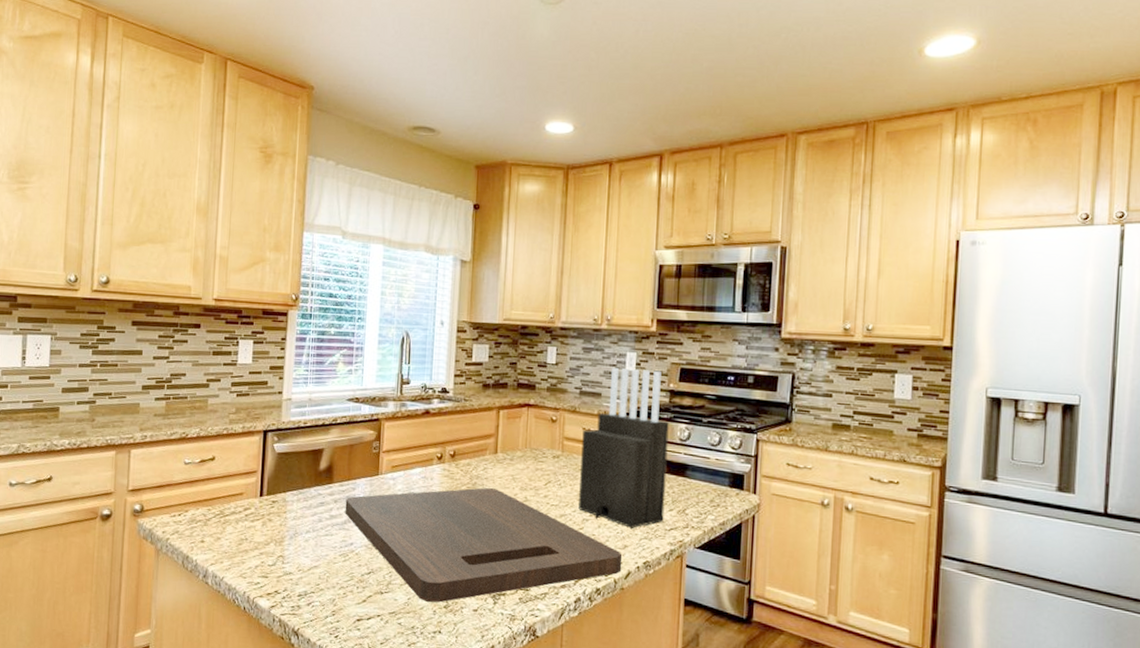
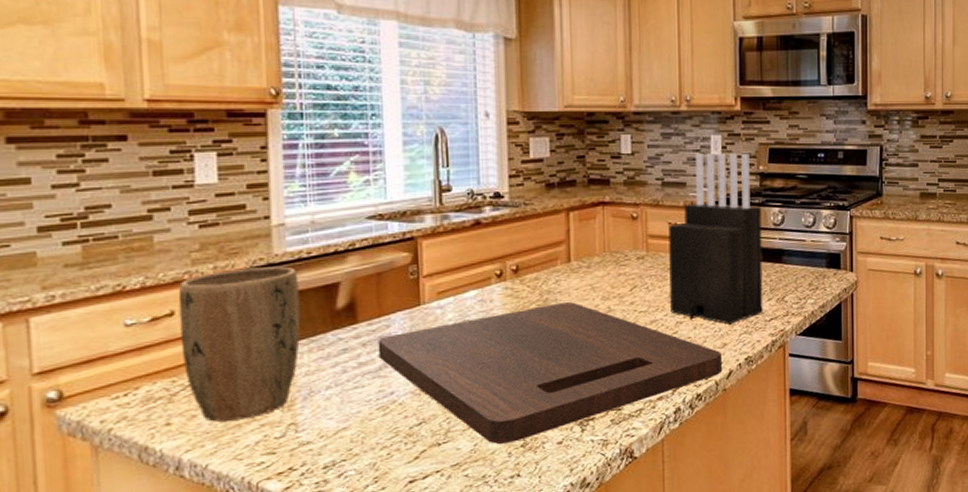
plant pot: none [216,430,296,547] -> present [178,266,301,422]

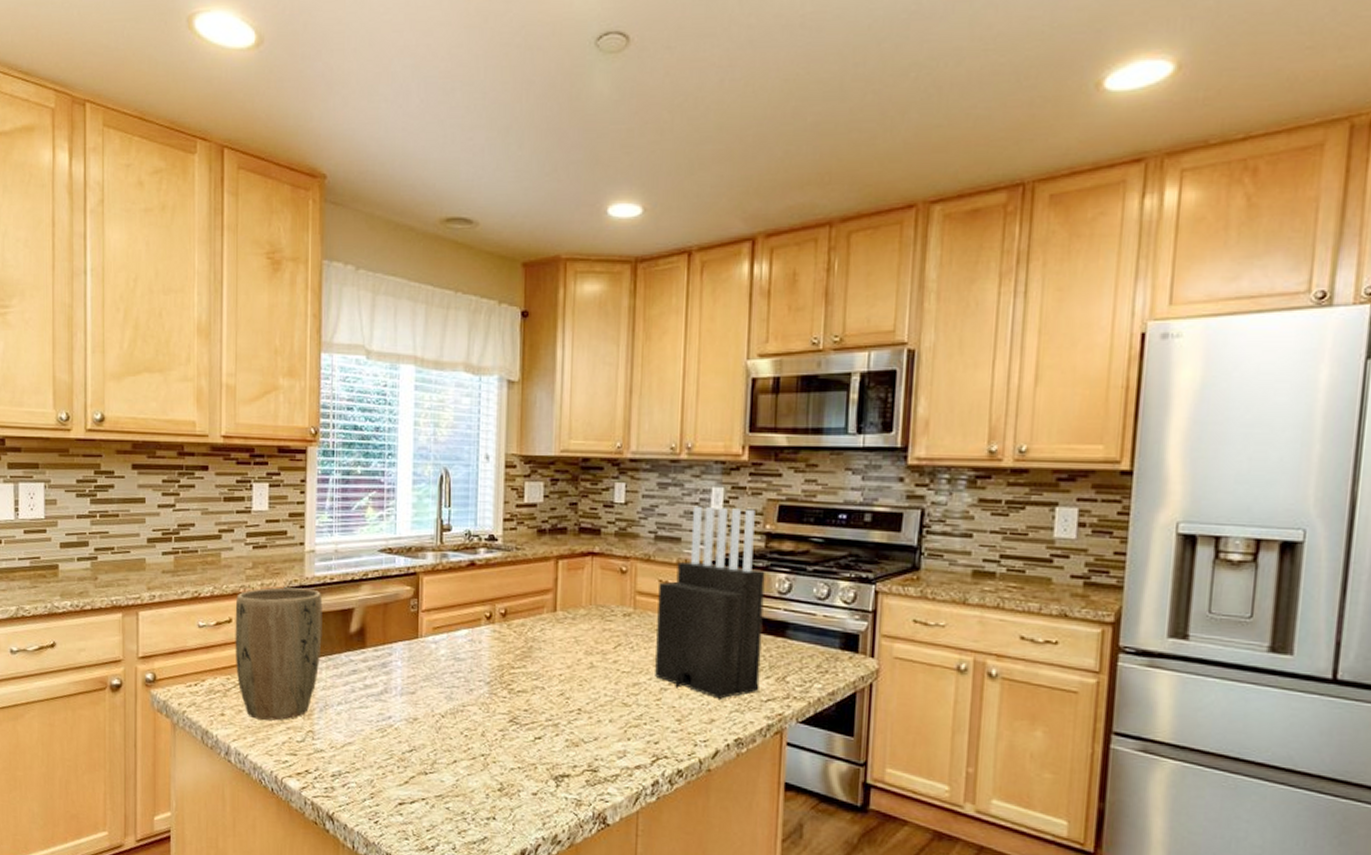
cutting board: present [378,302,723,445] -> none [381,652,709,785]

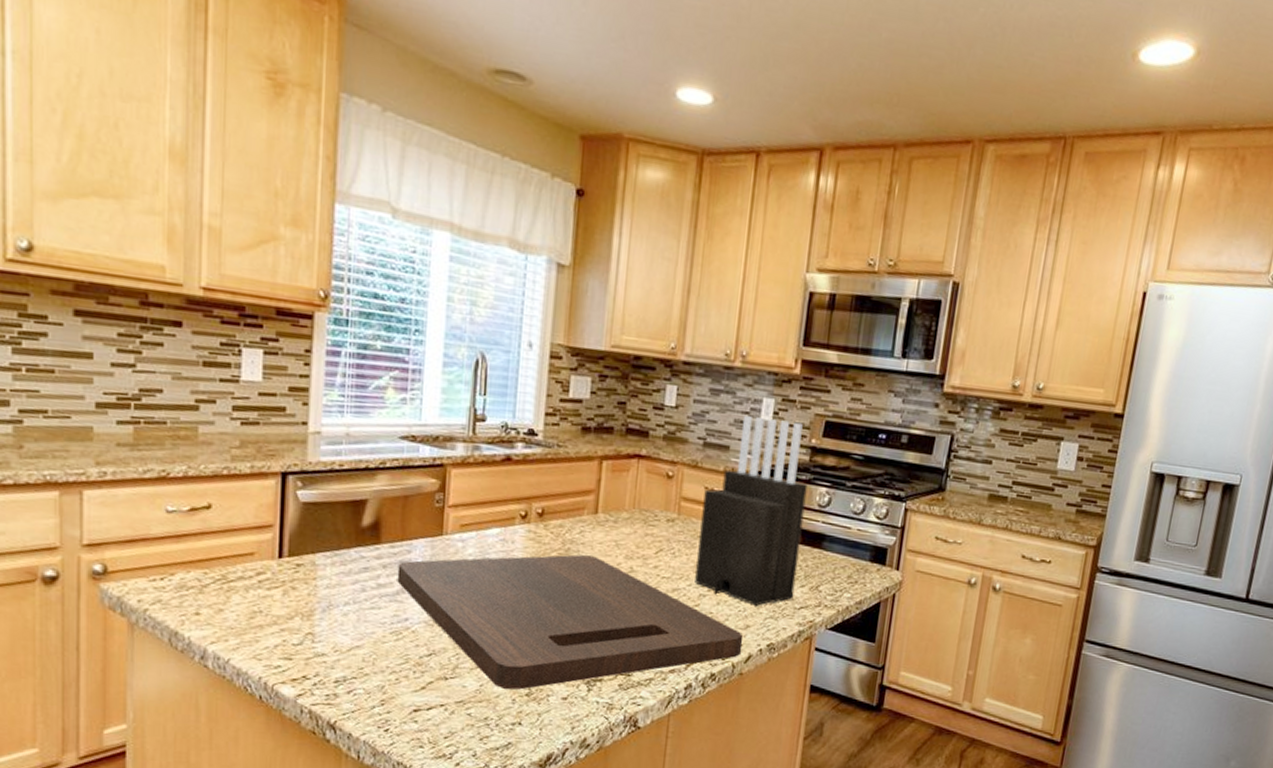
plant pot: present [235,587,323,721] -> none [215,471,329,622]
cutting board: none [381,652,709,785] -> present [397,554,744,690]

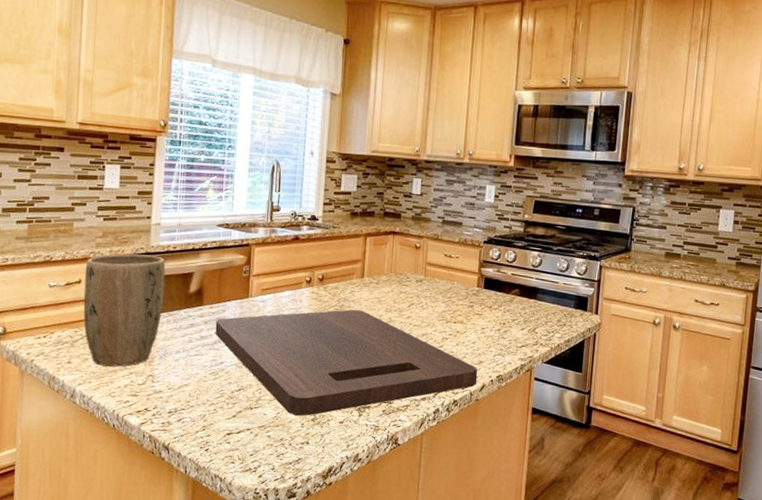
plant pot: none [215,471,329,622] -> present [83,254,166,367]
knife block: present [695,415,808,606] -> none [439,198,523,346]

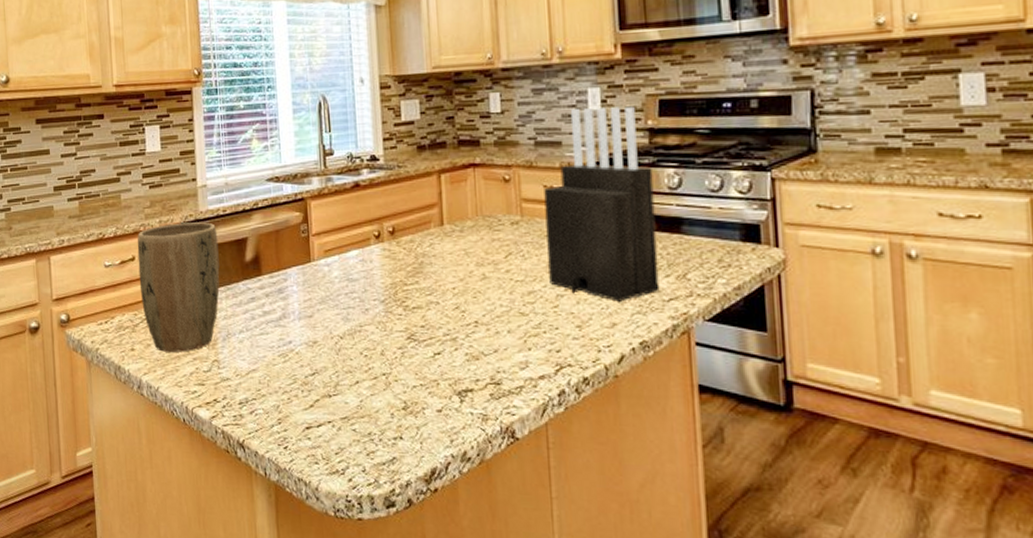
cutting board: present [215,309,478,417] -> none [278,267,613,405]
knife block: none [439,198,523,346] -> present [544,106,660,302]

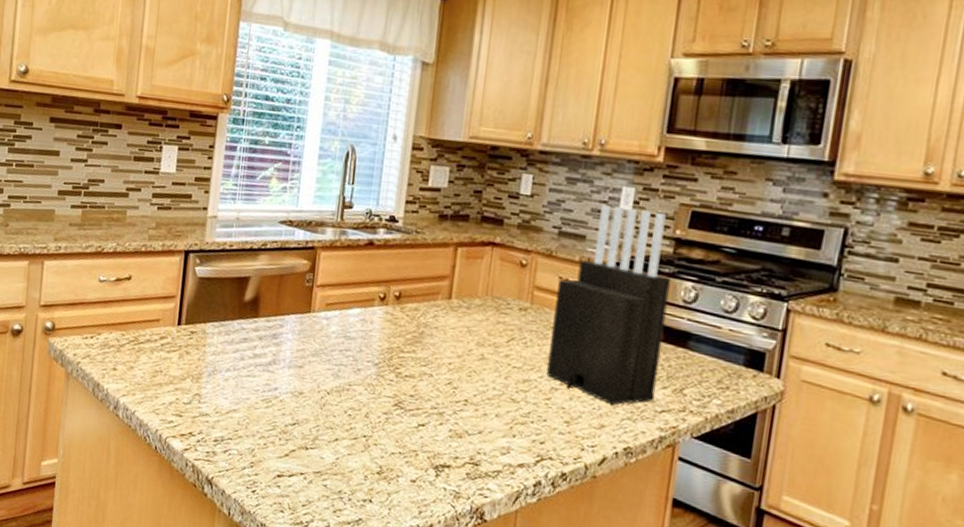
plant pot: present [137,222,220,352] -> none [131,249,220,381]

